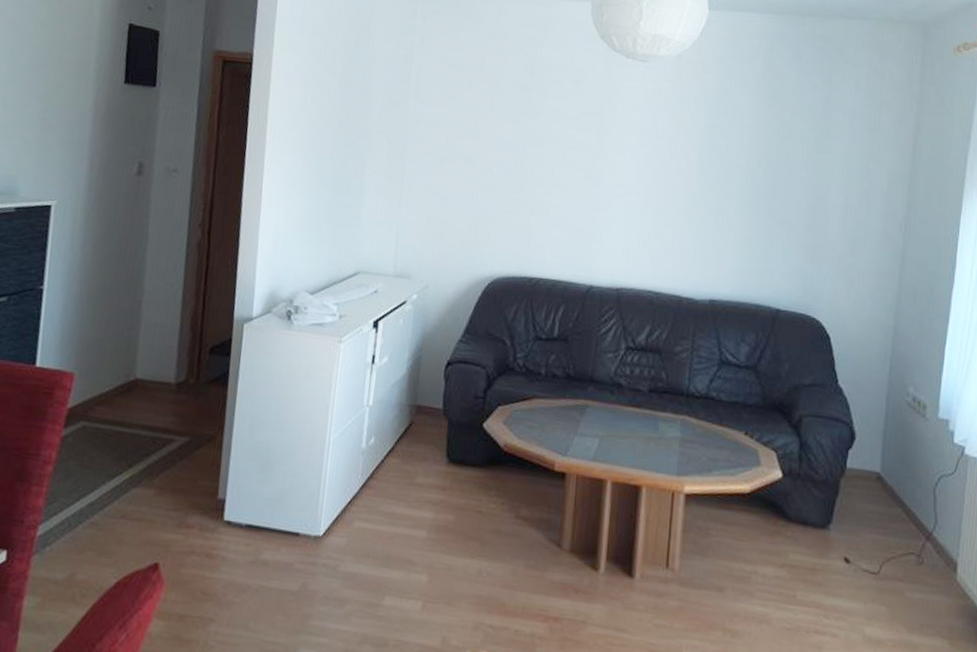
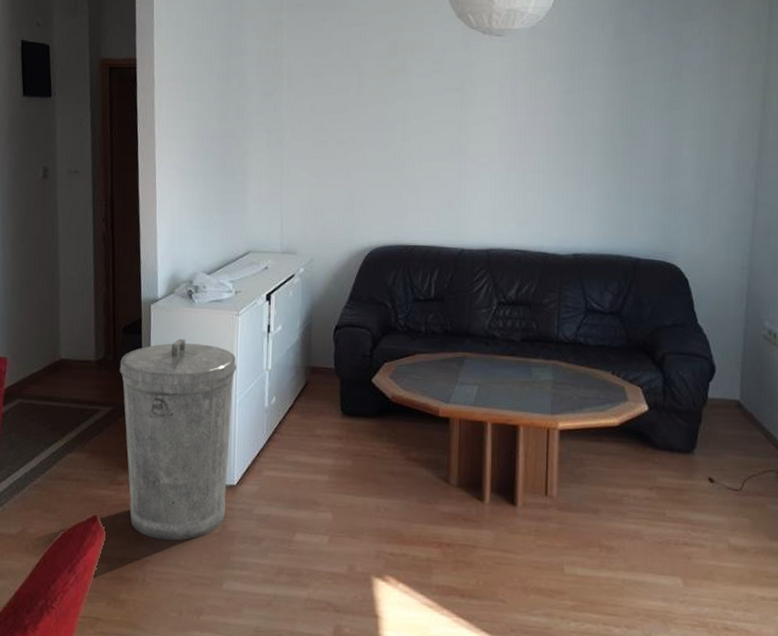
trash can: none [197,364,335,598] -> present [119,338,237,541]

